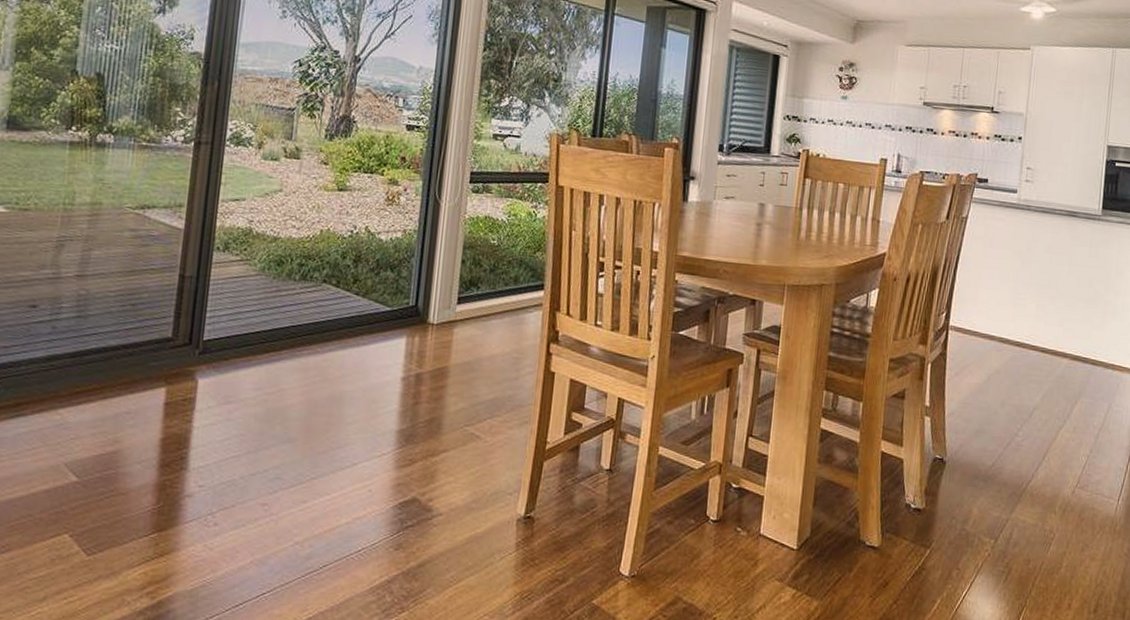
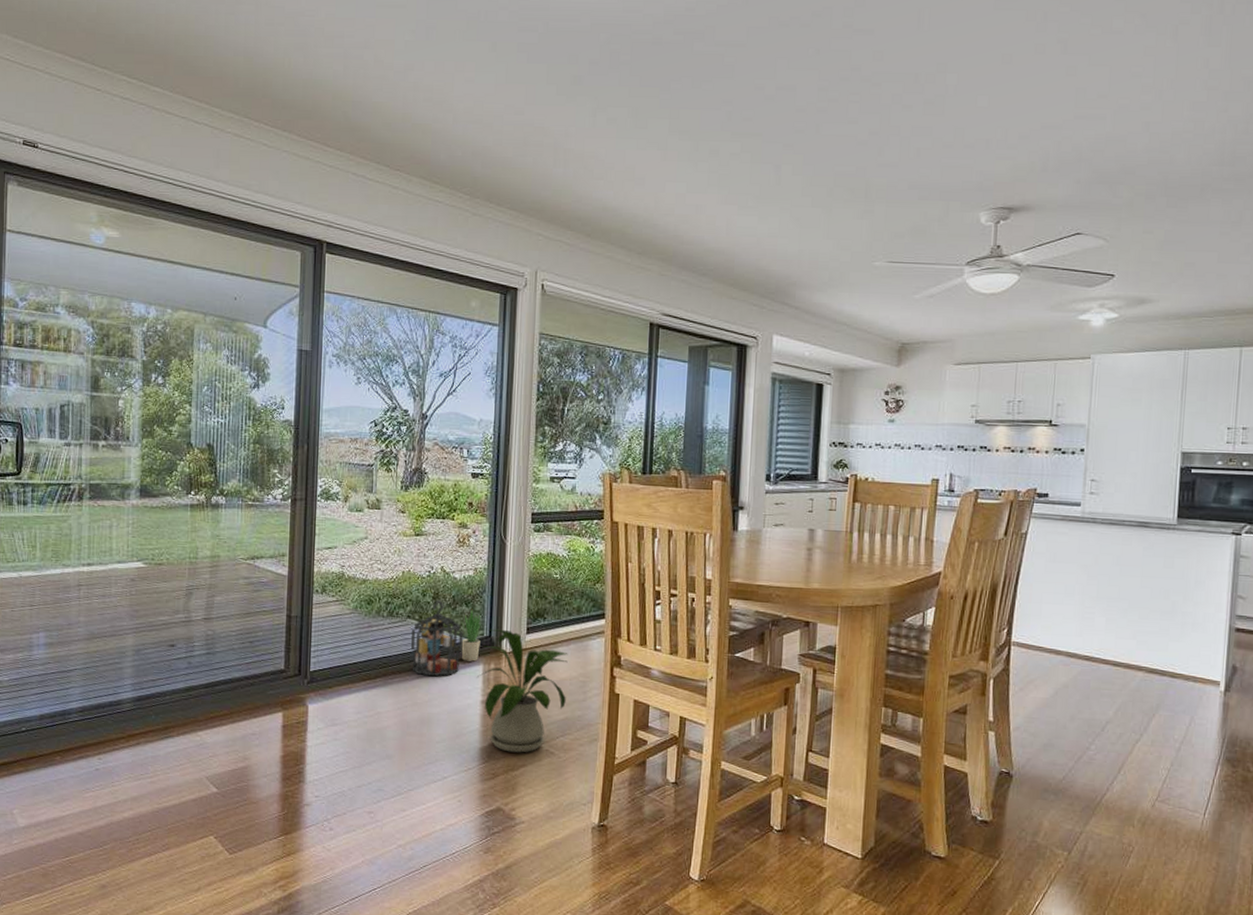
lantern: none [325,263,386,349] -> present [411,599,463,676]
potted plant: none [382,273,407,334] -> present [461,607,481,662]
house plant: none [398,297,502,437] -> present [476,629,568,753]

